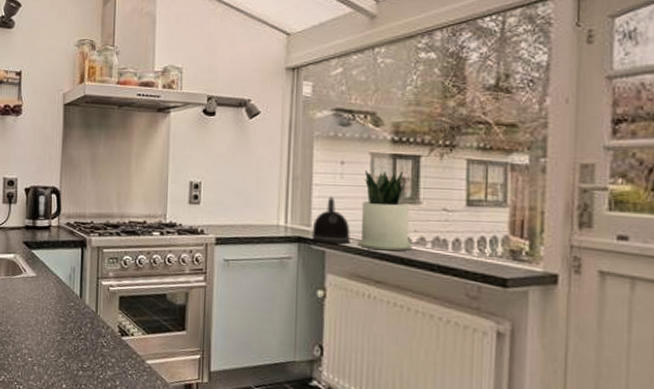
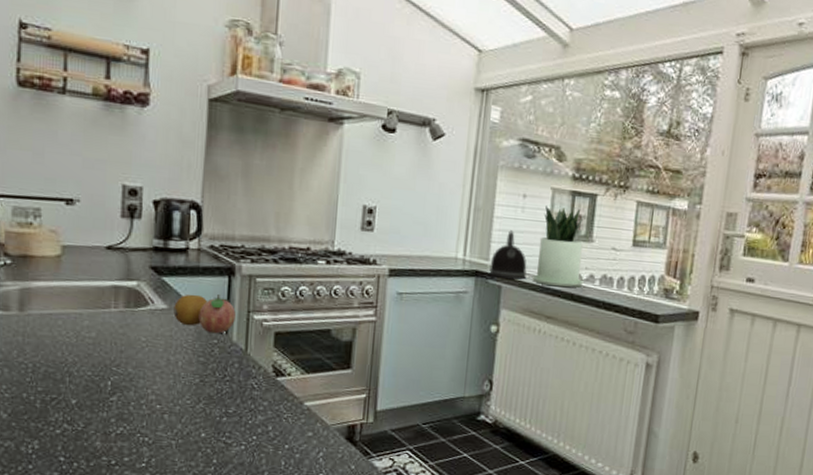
fruit: none [40,264,65,291] -> present [173,294,207,326]
fruit: none [59,264,88,298] -> present [198,295,236,334]

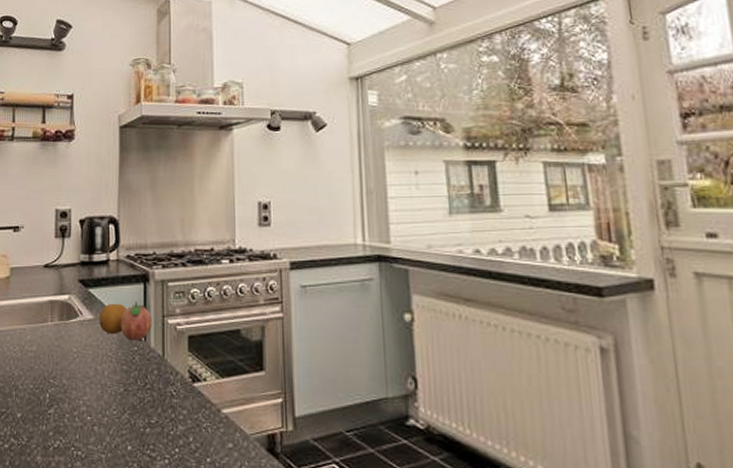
kettle: present [488,230,527,280] -> none [391,209,433,262]
planter: present [531,206,586,288] -> none [439,177,500,265]

